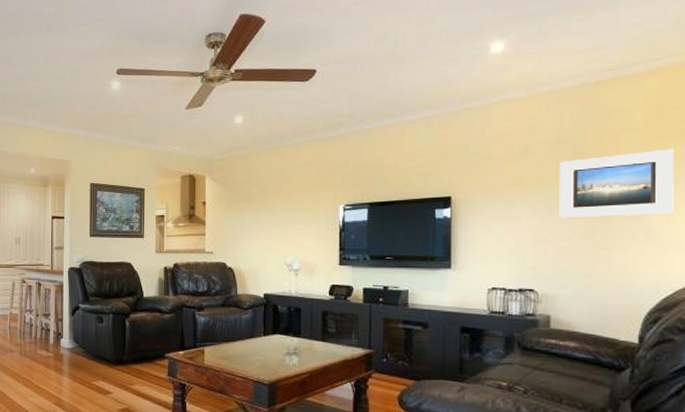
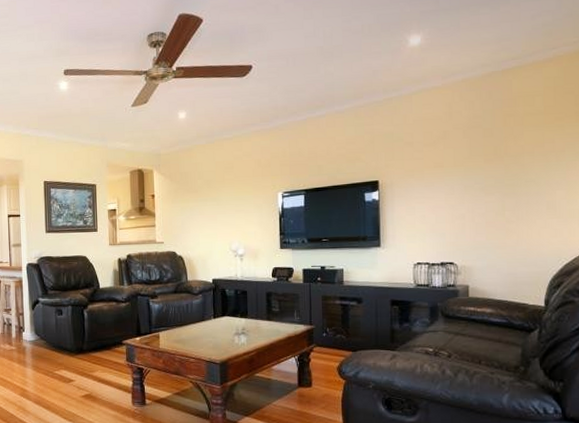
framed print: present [559,149,674,218] -> none [472,129,572,197]

